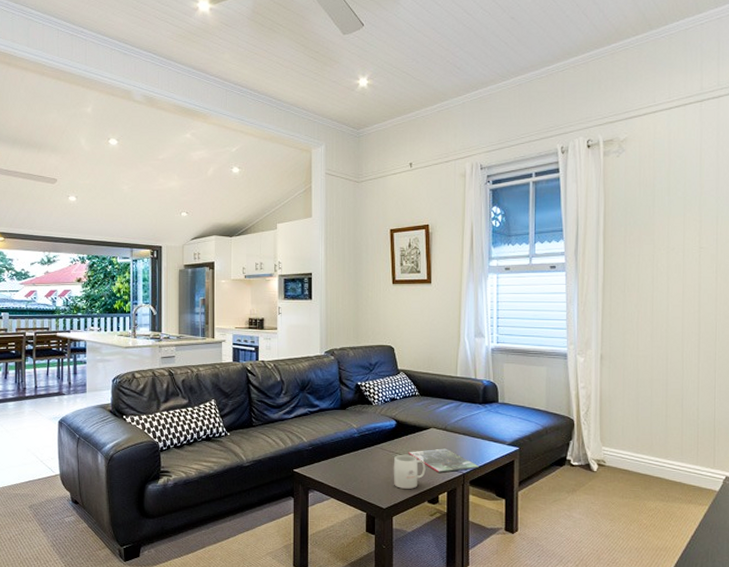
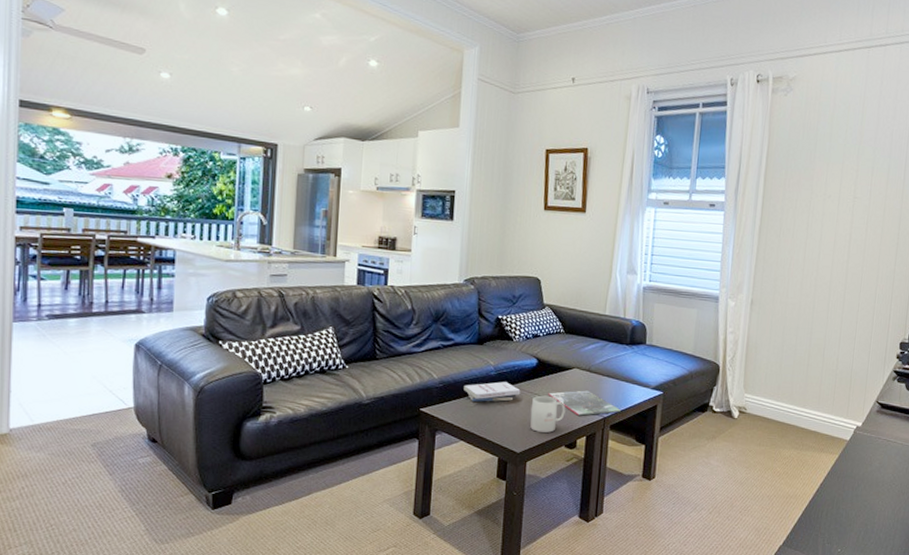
books: none [331,443,383,462] -> present [464,381,521,402]

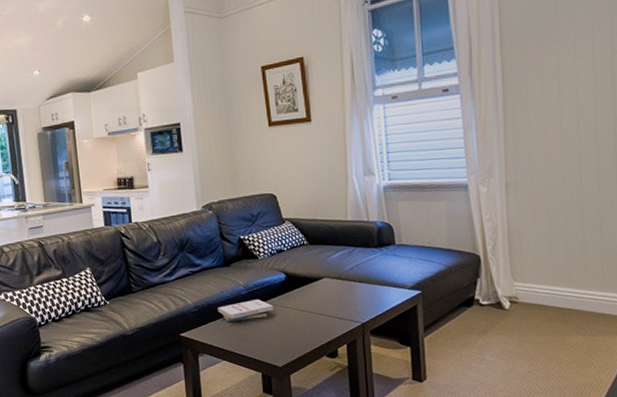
mug: present [529,395,566,433] -> none [286,308,322,345]
magazine: present [548,390,621,416] -> none [301,298,379,325]

